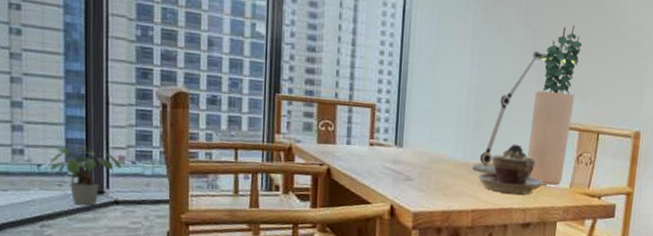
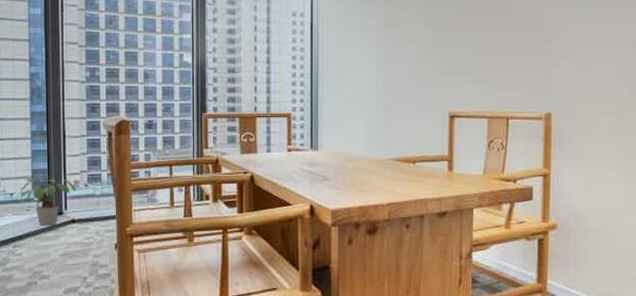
desk lamp: present [472,51,579,174] -> none [385,48,481,167]
teacup: present [478,144,543,195] -> none [391,137,456,185]
vase: present [528,26,582,186] -> none [438,20,483,173]

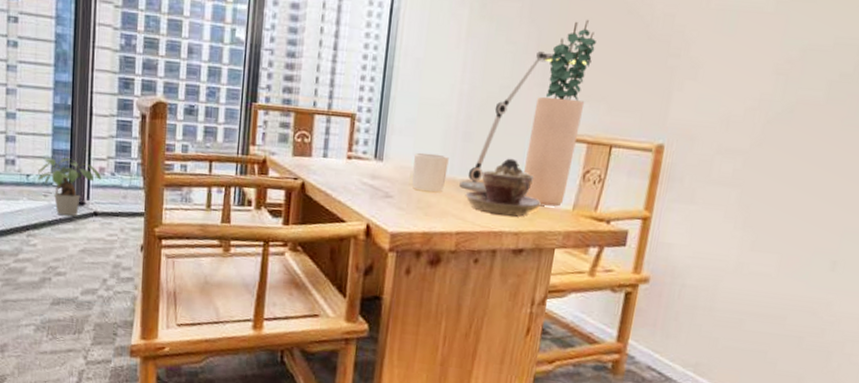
mug: none [345,140,374,172] -> present [411,152,449,193]
desk lamp: none [385,48,481,167] -> present [459,51,592,192]
teacup: none [391,137,456,185] -> present [465,158,541,217]
vase: none [438,20,483,173] -> present [524,20,596,207]

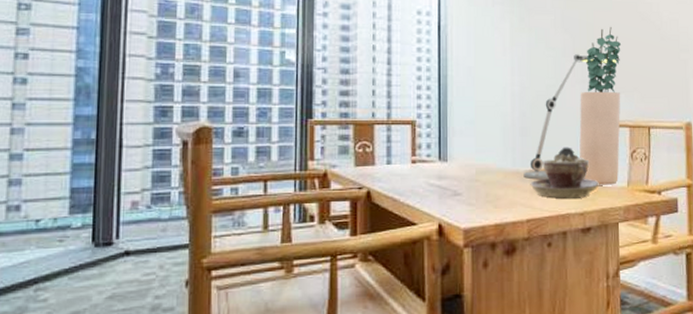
potted plant: present [37,157,102,217] -> none [50,196,135,261]
mug: present [411,152,449,193] -> none [478,150,510,186]

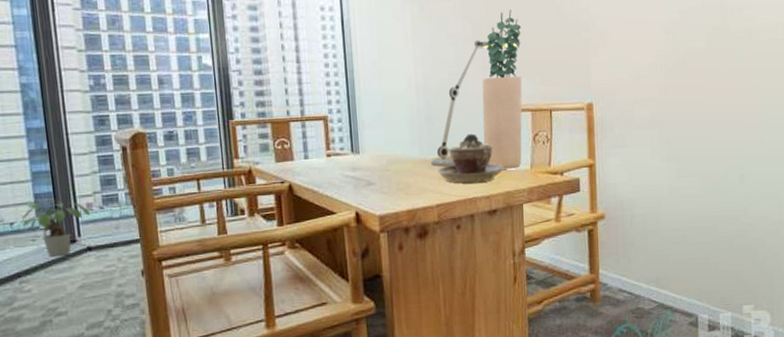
potted plant: none [50,196,135,261] -> present [22,200,91,257]

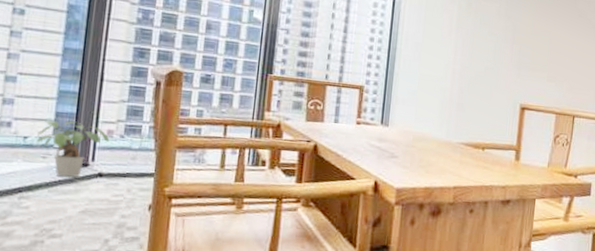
desk lamp: present [431,40,520,167] -> none [455,41,555,153]
teacup: present [438,133,503,184] -> none [460,125,522,173]
vase: present [481,10,522,169] -> none [508,20,557,165]

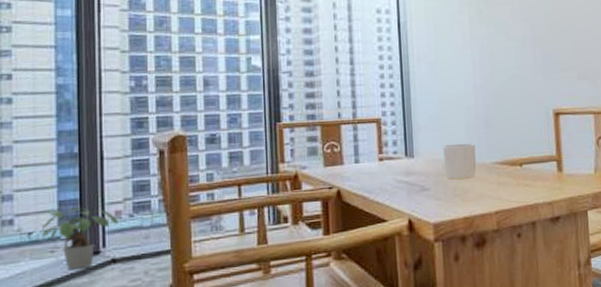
mug: none [414,119,446,154] -> present [443,143,477,180]

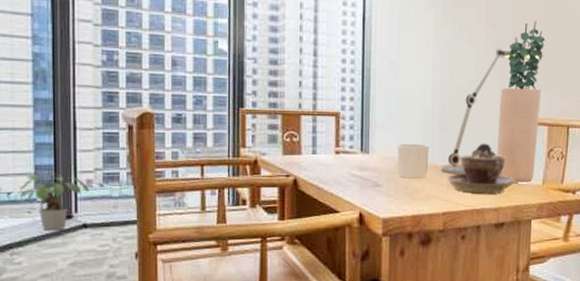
desk lamp: none [489,43,581,172] -> present [441,49,543,175]
teacup: none [496,136,566,189] -> present [447,143,515,194]
vase: none [542,14,585,174] -> present [497,21,545,183]

